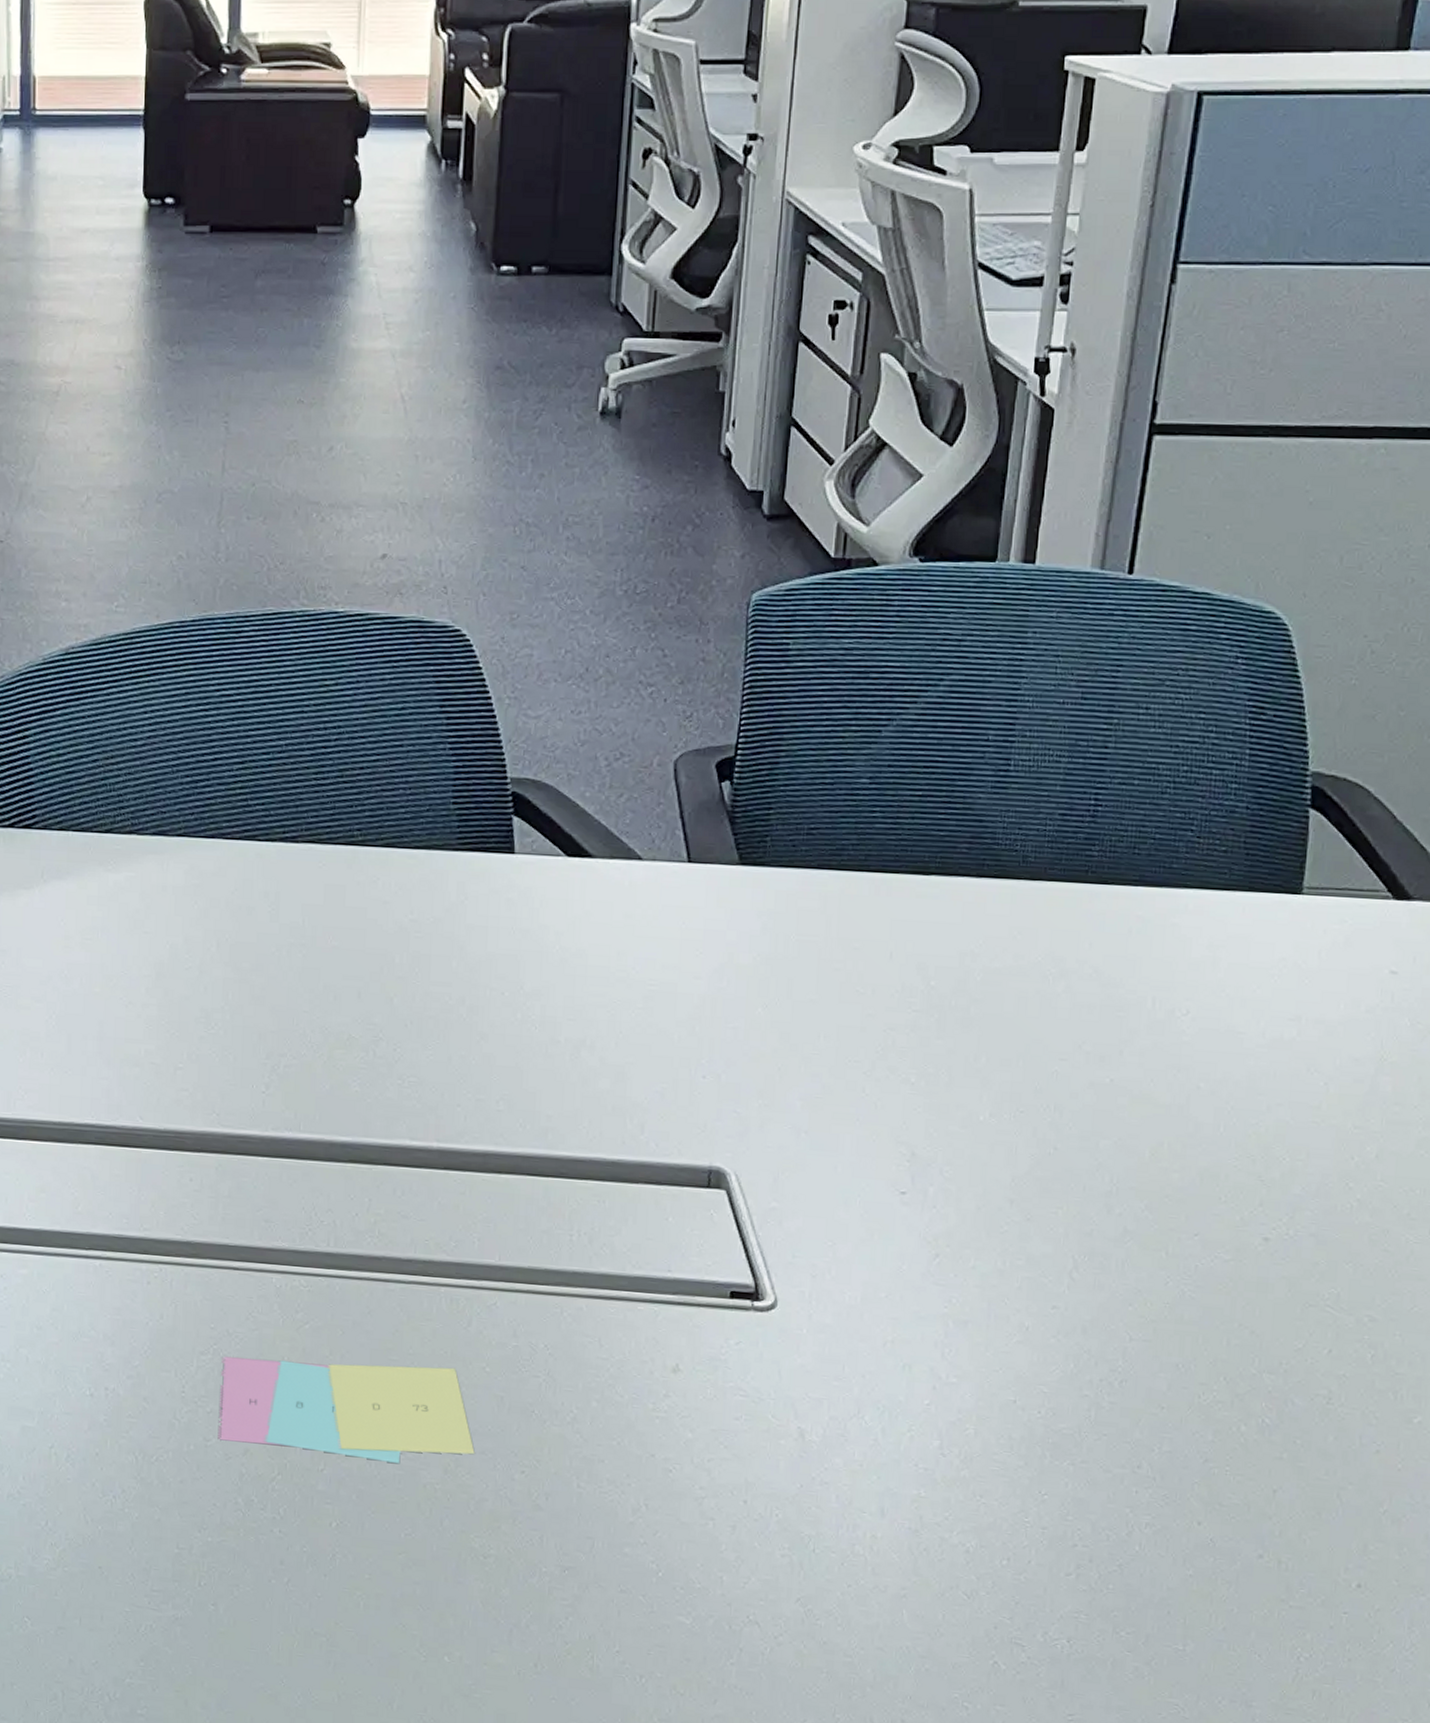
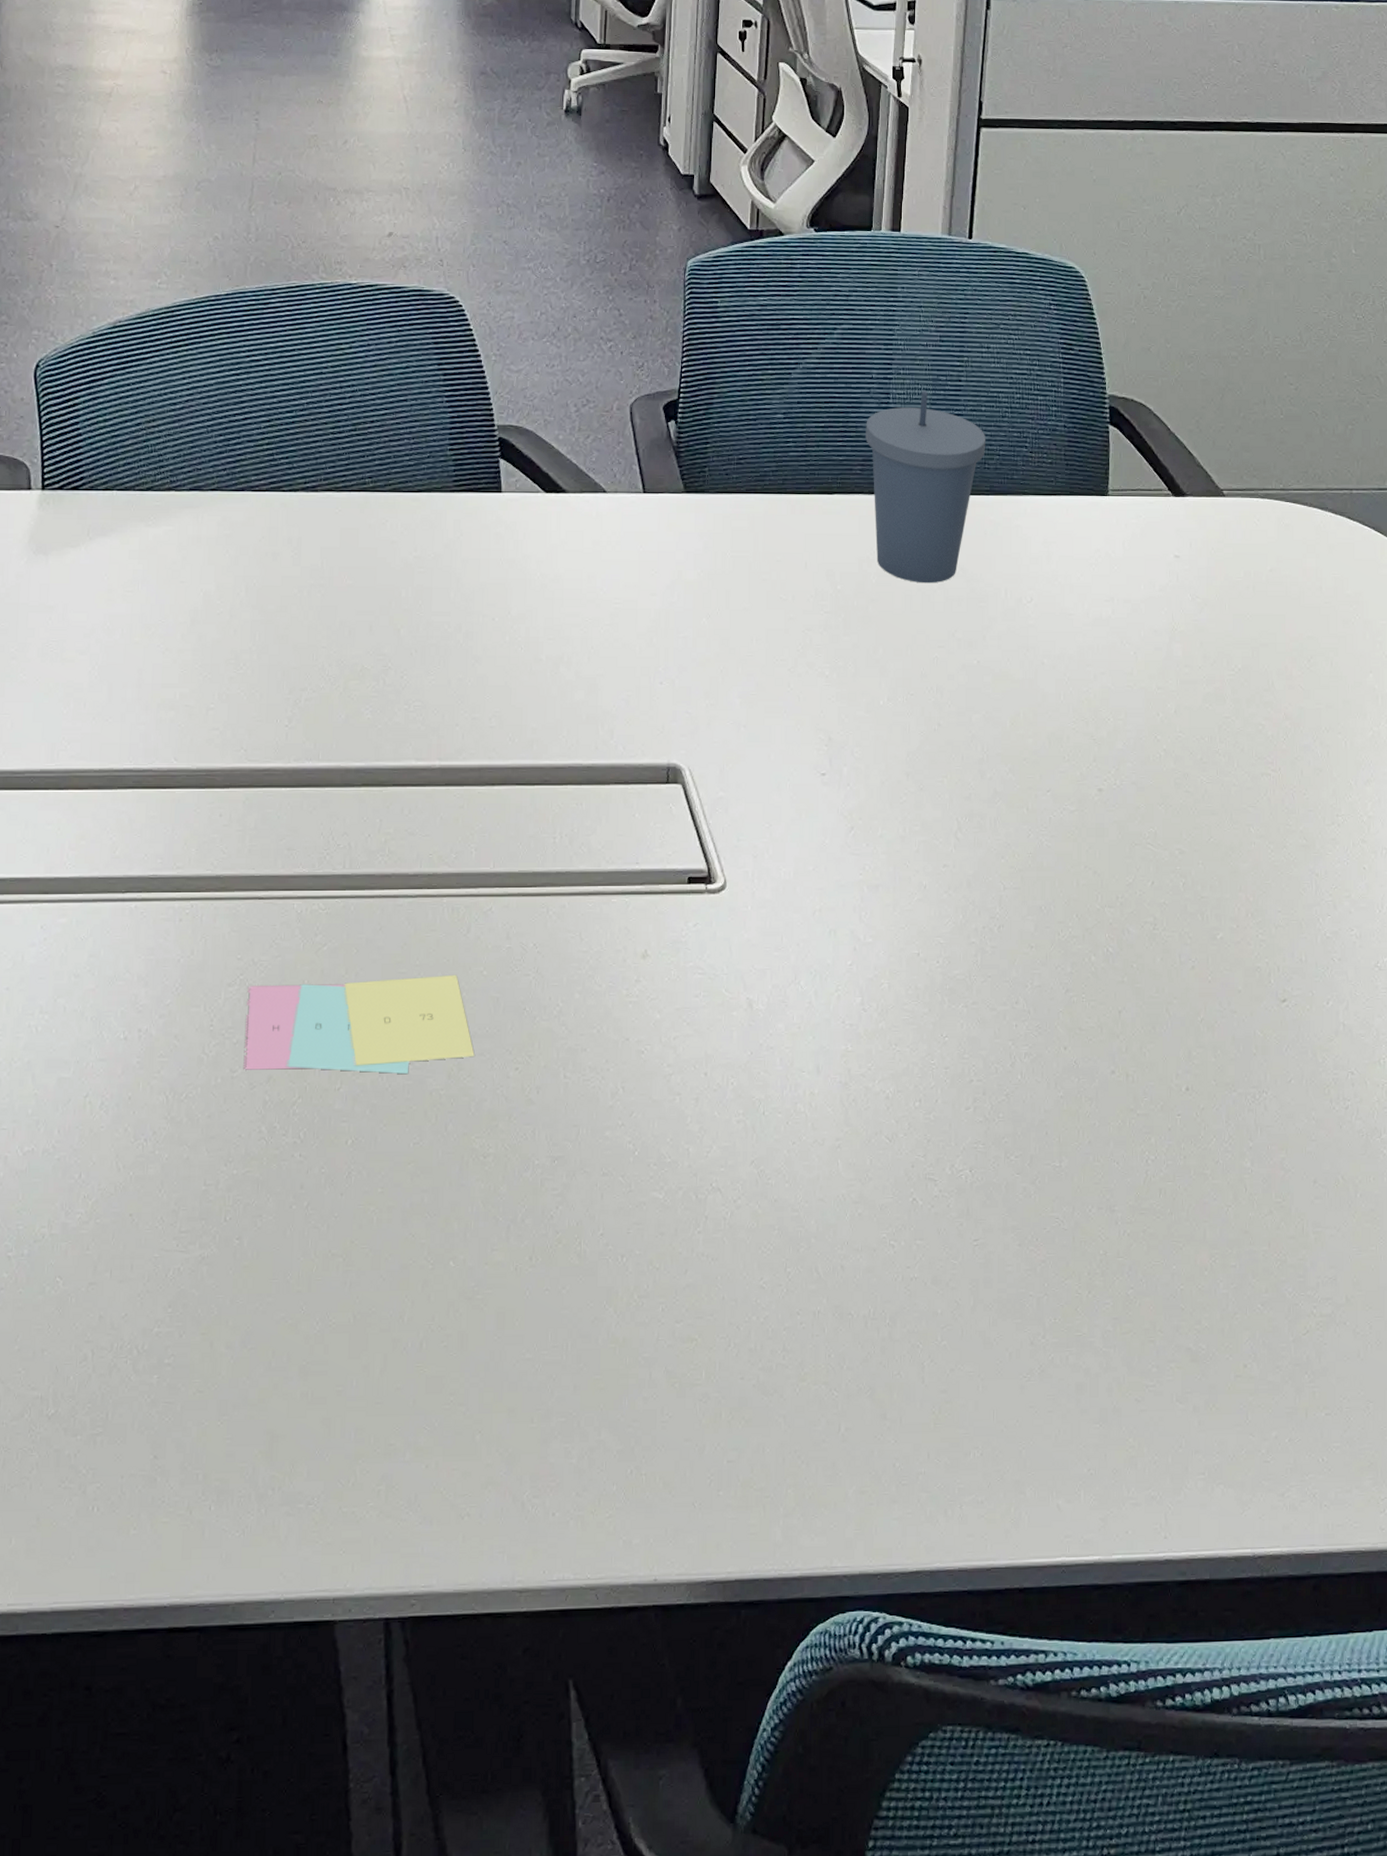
cup: none [976,757,1138,986] -> present [865,390,986,584]

